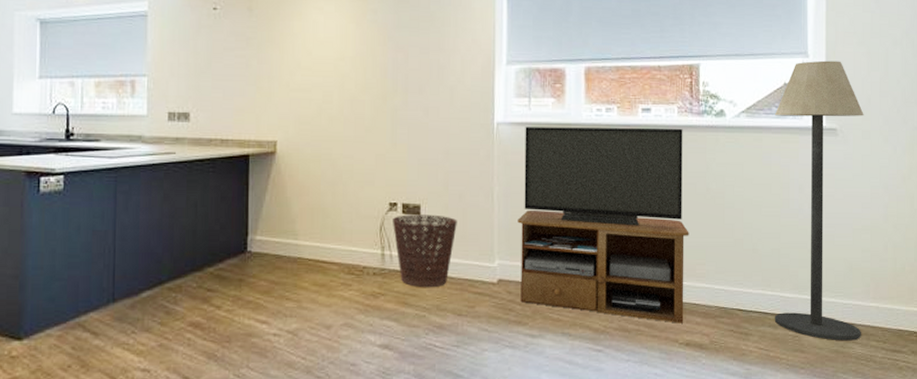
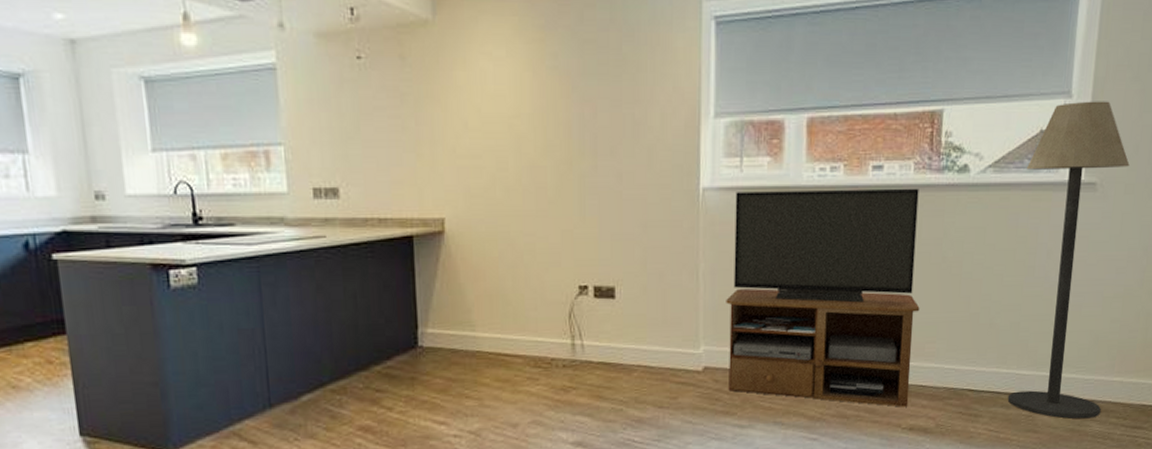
basket: present [392,214,457,288] -> none [582,297,657,380]

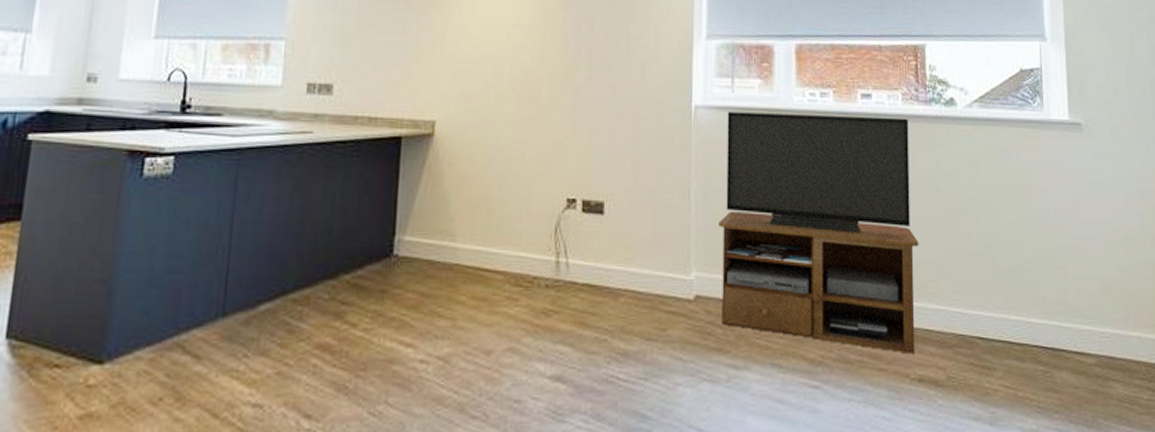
floor lamp: present [1007,101,1130,419] -> none [1012,45,1123,379]

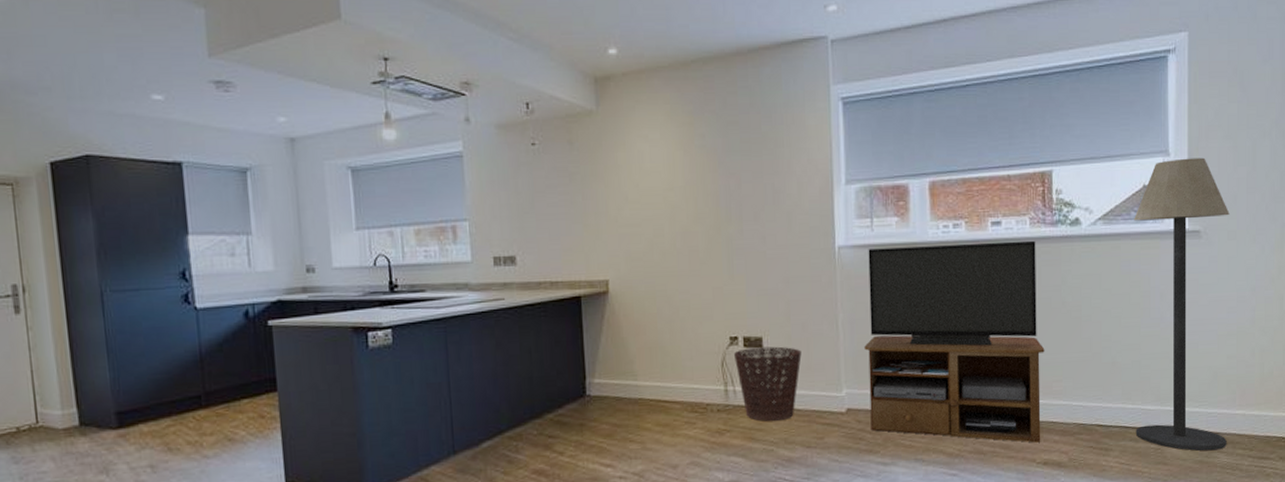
basket: none [569,213,647,305] -> present [733,346,802,422]
floor lamp: none [1012,45,1123,379] -> present [1134,157,1230,451]

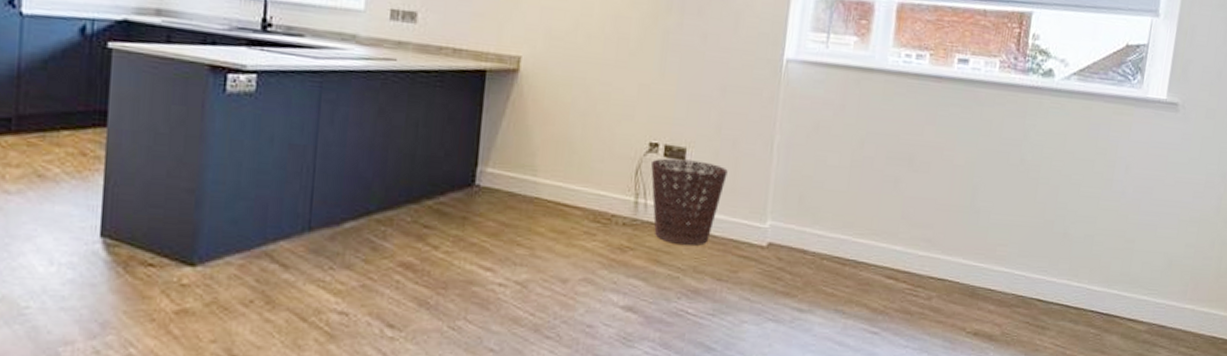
tv stand: present [864,240,1045,443] -> none [791,67,1003,310]
floor lamp: present [1134,157,1230,451] -> none [1076,21,1212,345]

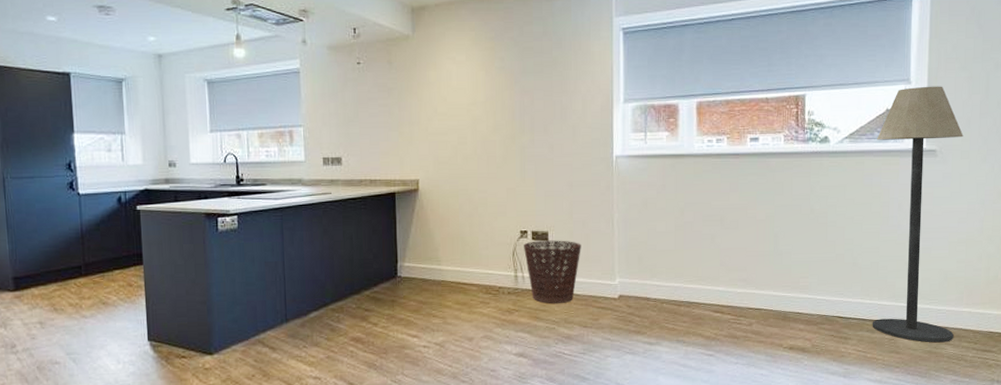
floor lamp: none [1076,21,1212,345] -> present [872,86,964,343]

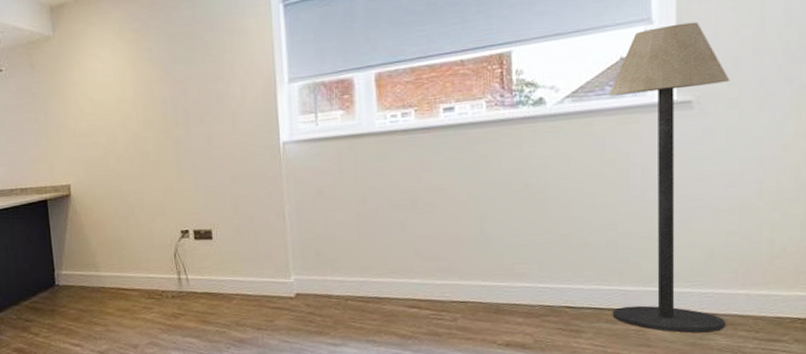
basket: present [523,240,581,304] -> none [185,237,250,307]

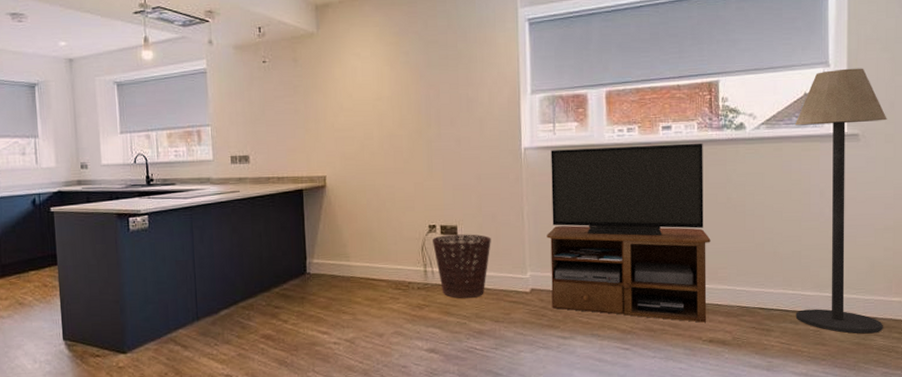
basket: none [185,237,250,307] -> present [432,234,491,299]
tv stand: none [312,123,505,325] -> present [547,143,711,323]

